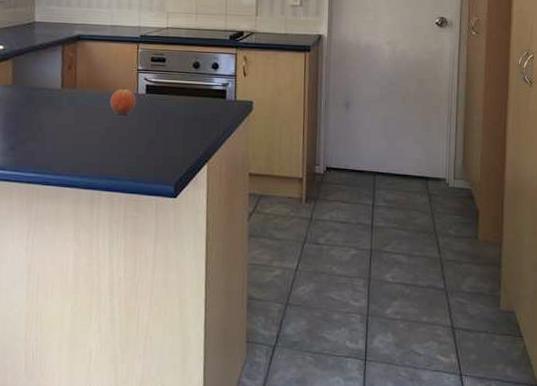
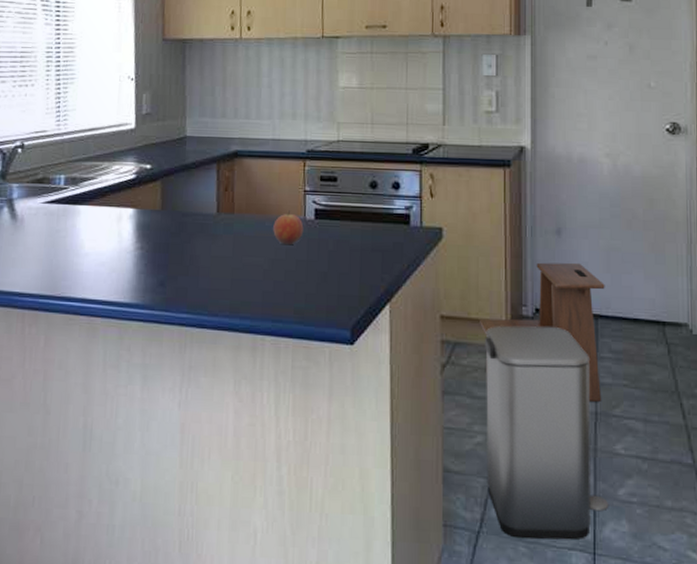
step stool: none [281,130,382,241] -> present [480,262,605,402]
pedal bin: none [282,181,379,351] -> present [485,326,609,540]

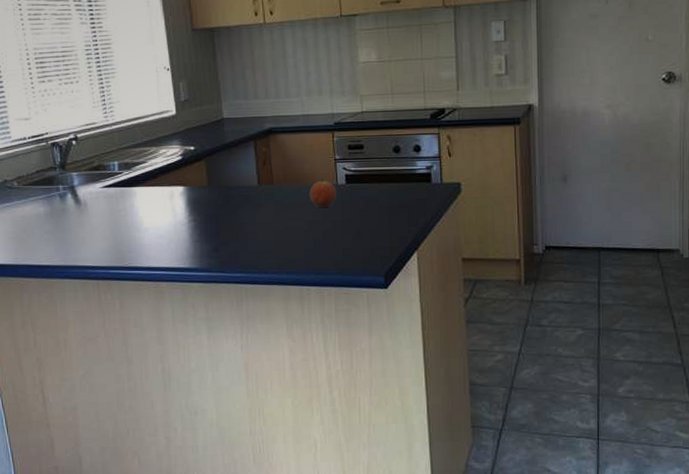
step stool: present [480,262,605,402] -> none [497,204,607,320]
pedal bin: present [485,326,609,540] -> none [502,261,611,432]

